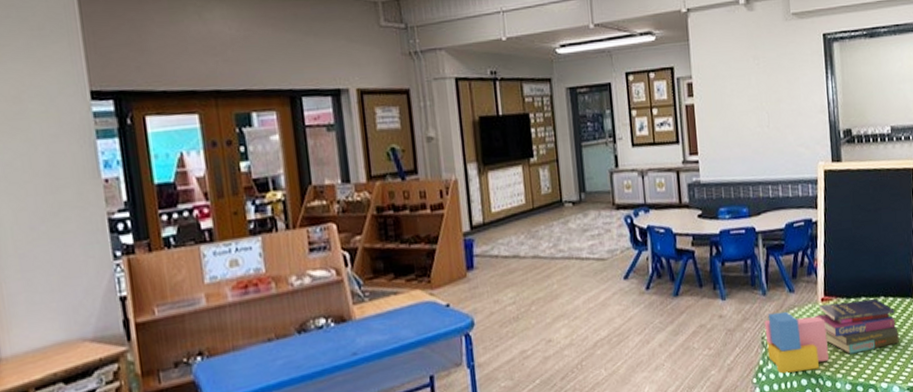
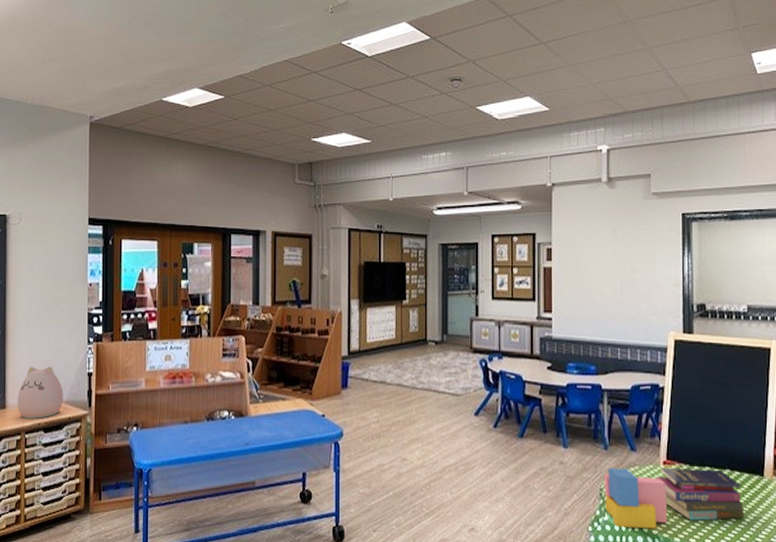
plush toy: none [14,295,88,371] -> present [17,366,63,419]

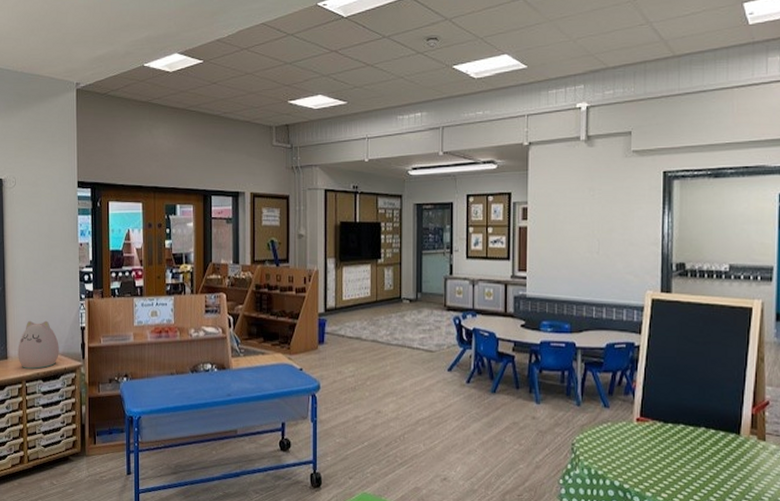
toy blocks: present [604,468,667,529] -> none [575,423,639,484]
books: present [656,467,744,521] -> none [628,424,718,477]

